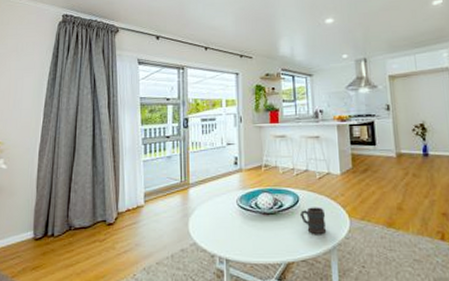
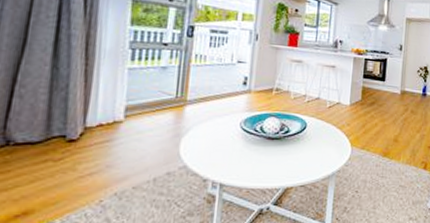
mug: present [299,207,327,234] -> none [305,134,330,161]

